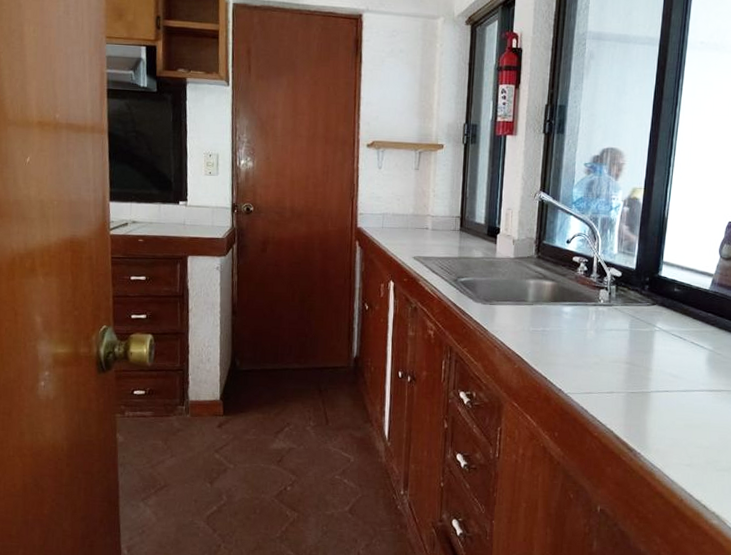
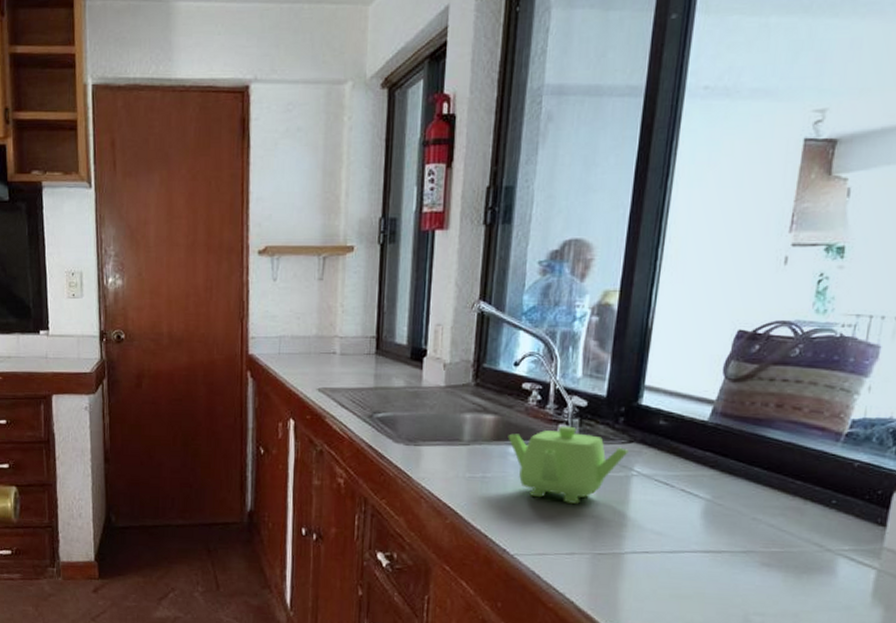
teapot: none [562,291,652,354] -> present [507,426,629,505]

